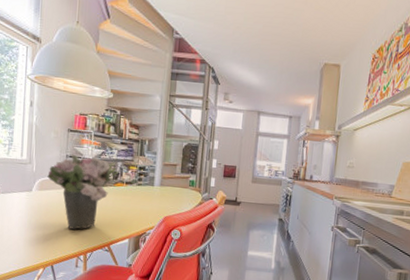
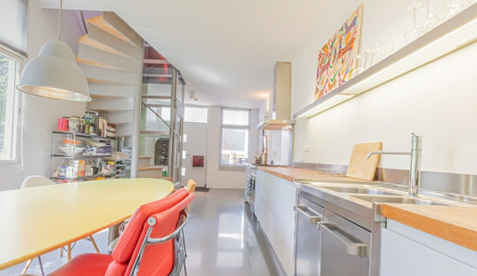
flower bouquet: present [47,154,119,230] -> none [34,153,99,222]

